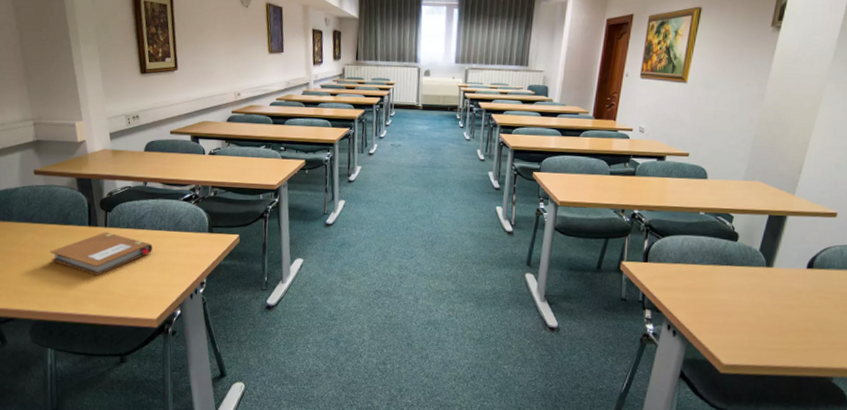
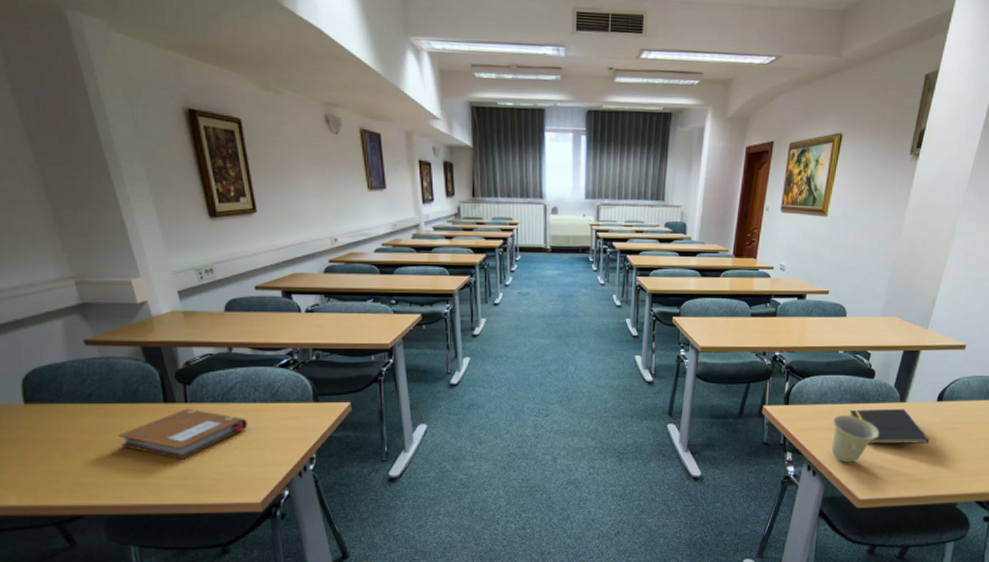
cup: none [693,276,744,326] -> present [831,415,879,463]
notepad: none [712,271,800,312] -> present [849,408,930,444]

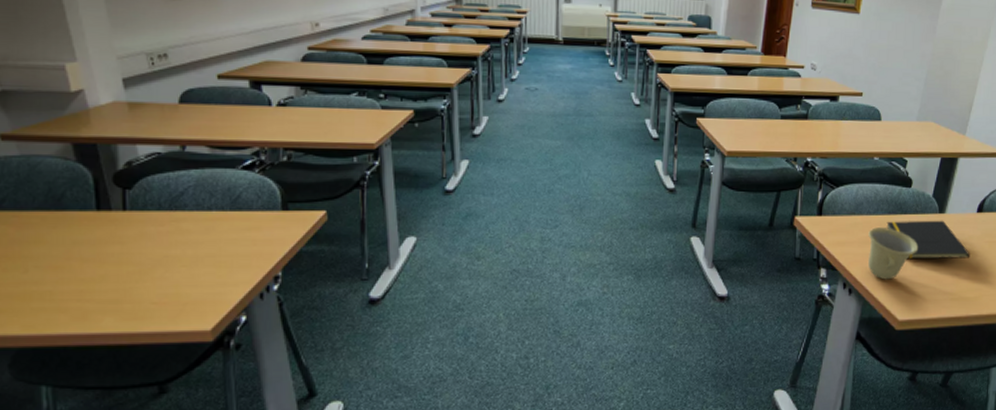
notebook: present [117,408,247,459] -> none [34,217,199,279]

